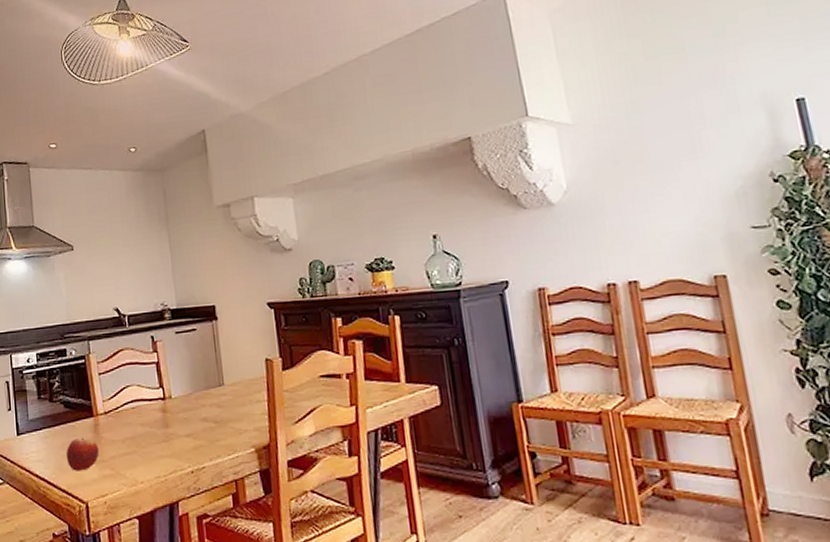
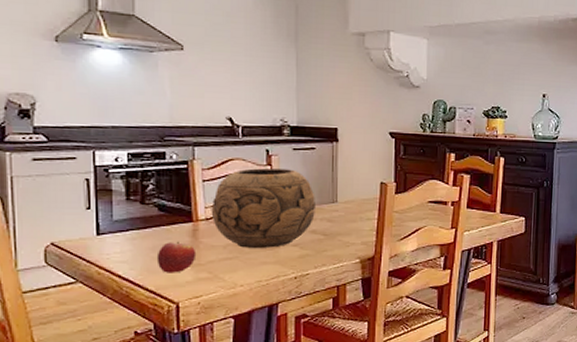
decorative bowl: none [108,354,204,441] -> present [211,168,317,248]

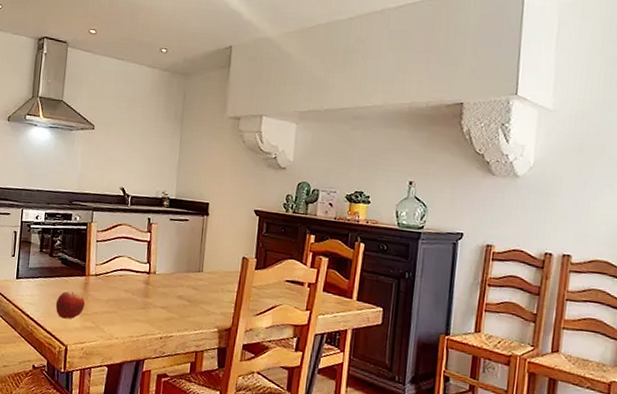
decorative bowl: present [211,168,317,248] -> none [99,233,185,308]

